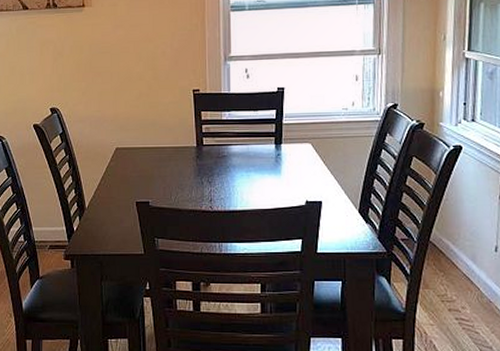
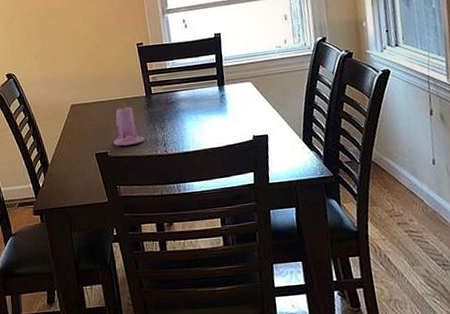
candle: none [157,151,190,197] -> present [113,102,145,146]

